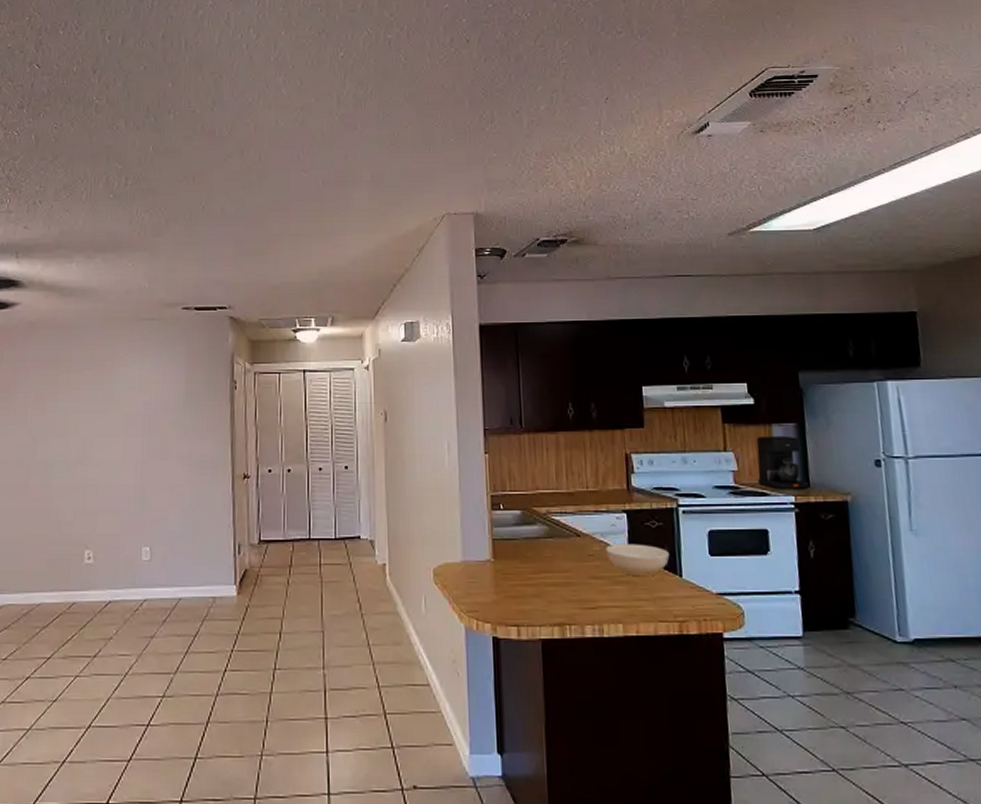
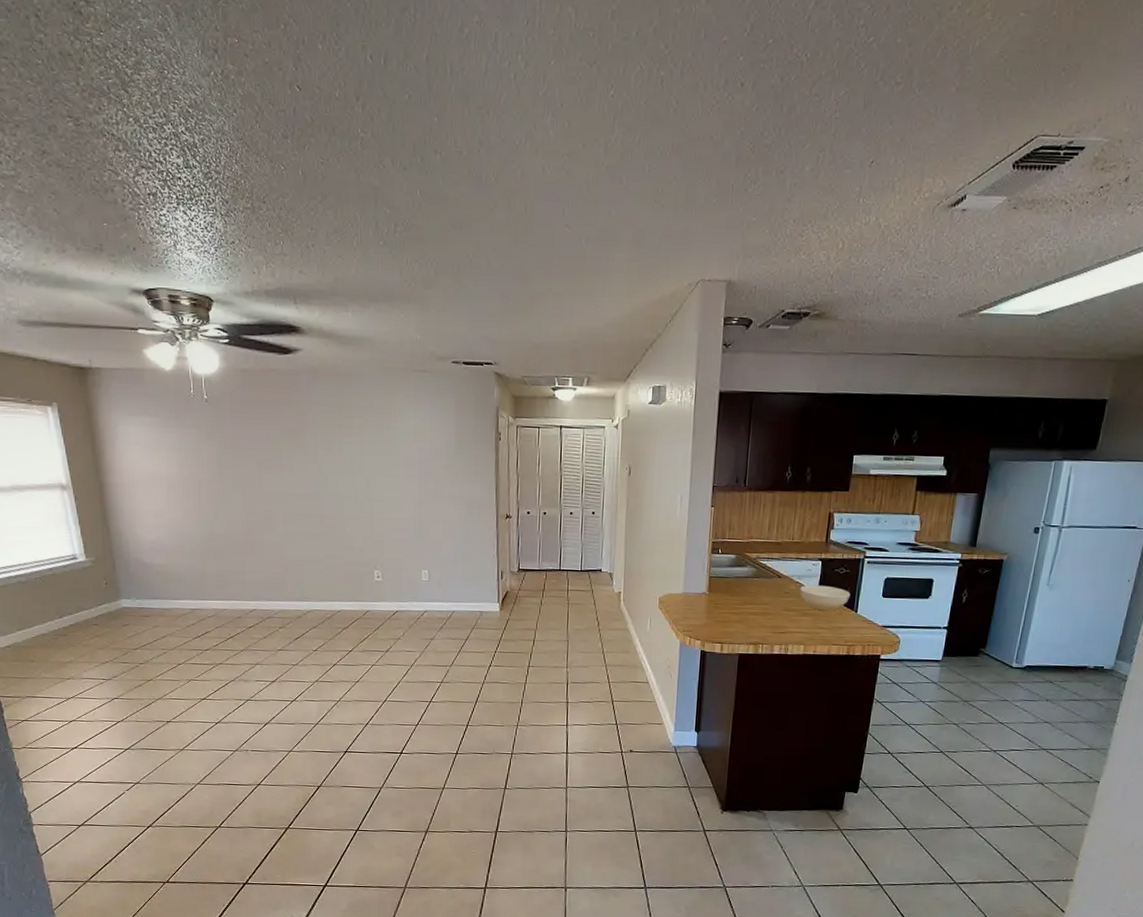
coffee maker: present [756,435,810,490] -> none [934,503,978,549]

